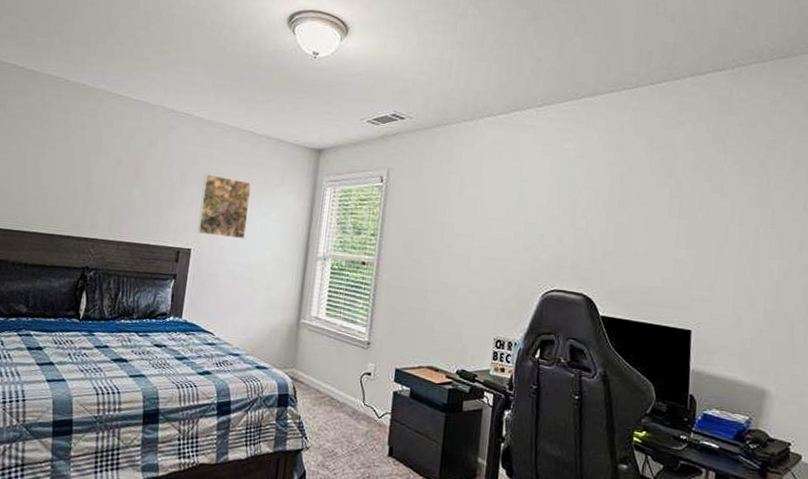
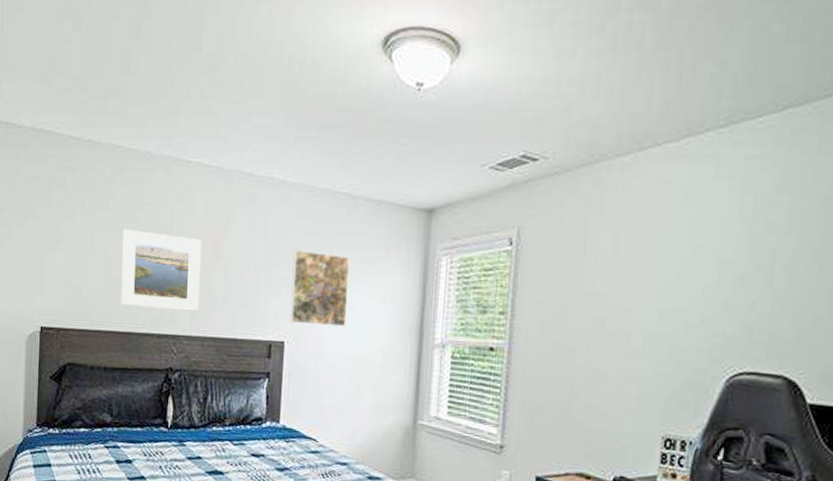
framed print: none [46,145,126,220] -> present [120,228,202,312]

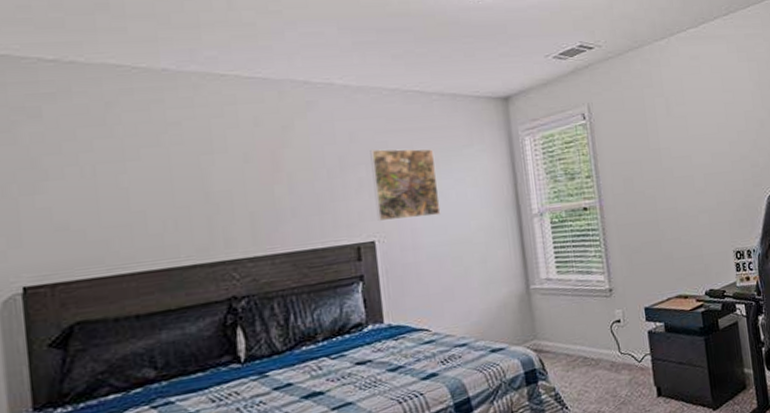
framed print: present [120,228,202,312] -> none [139,153,263,240]

